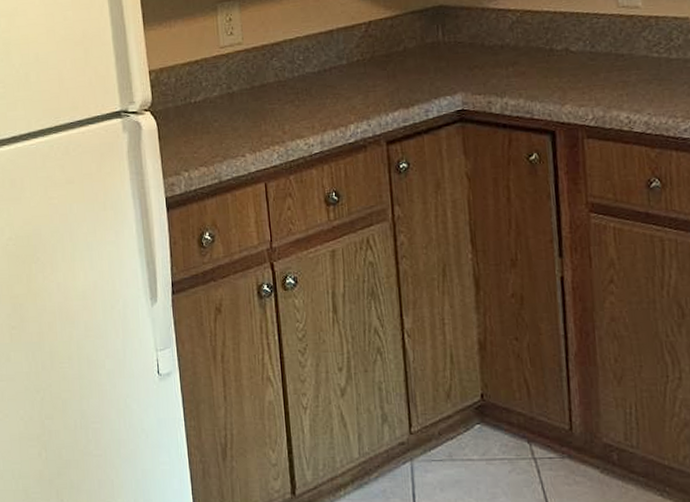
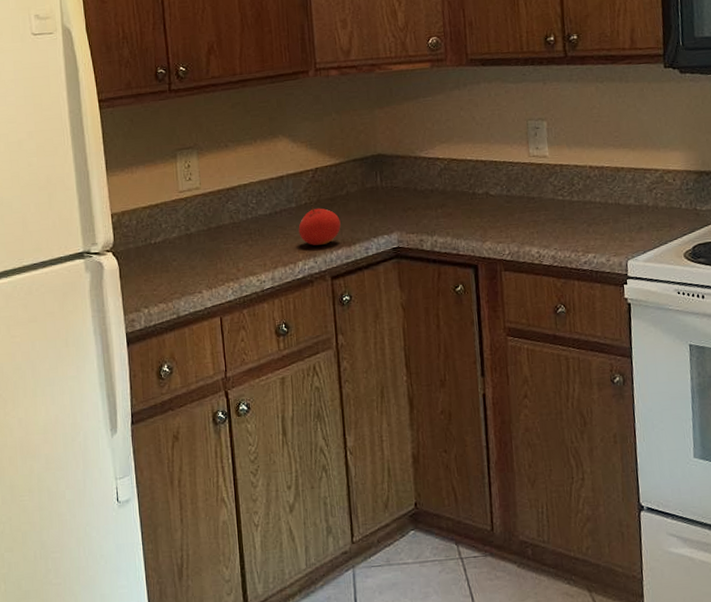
fruit: none [350,63,397,108] -> present [298,206,341,246]

